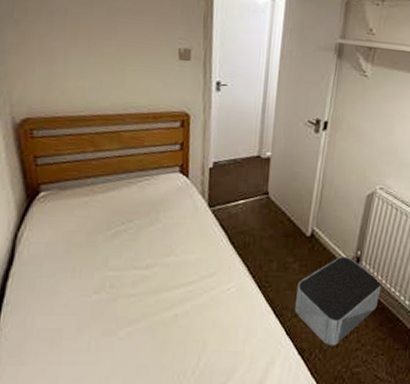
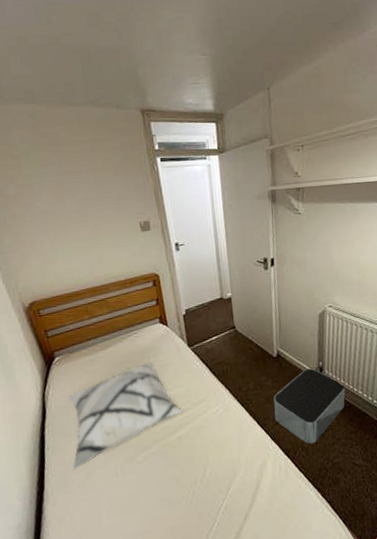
decorative pillow: none [33,218,187,338] -> present [69,363,183,471]

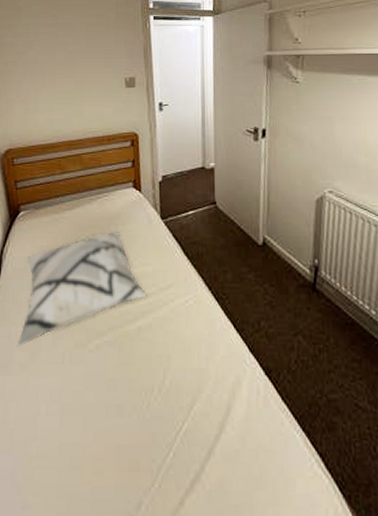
storage bin: present [273,368,346,444] -> none [254,265,348,367]

